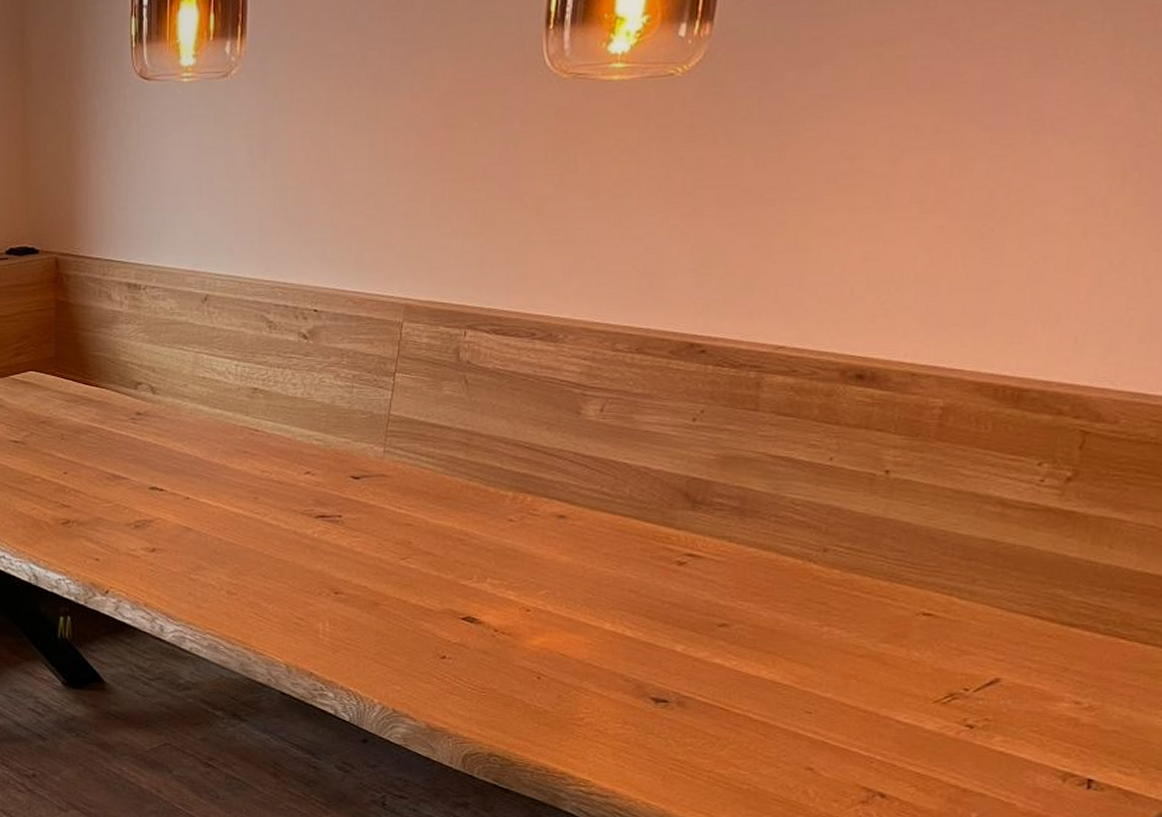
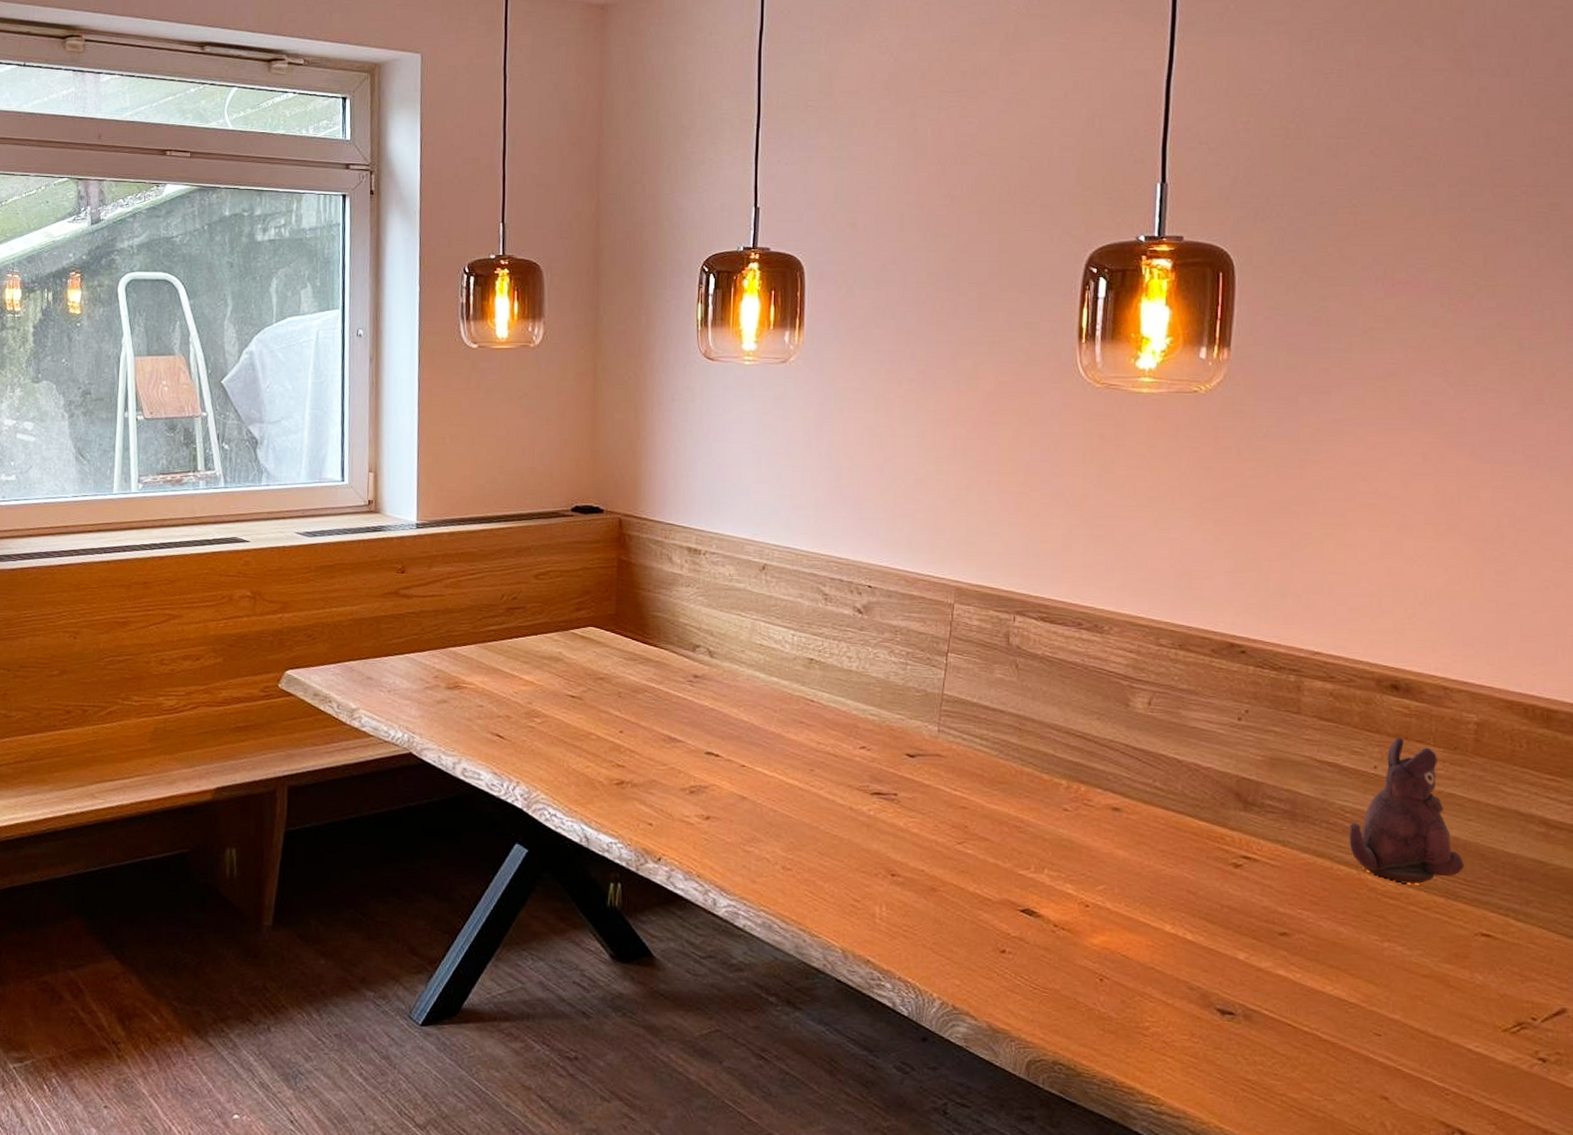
plush toy: none [796,427,914,570] -> present [1349,737,1465,884]

